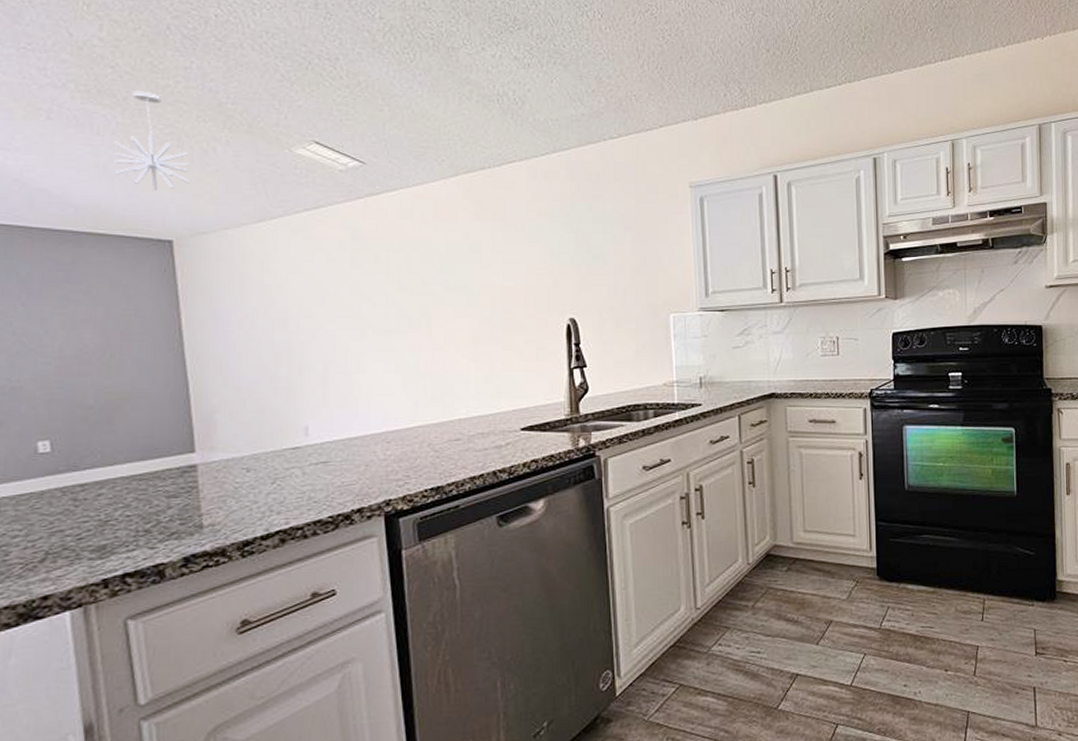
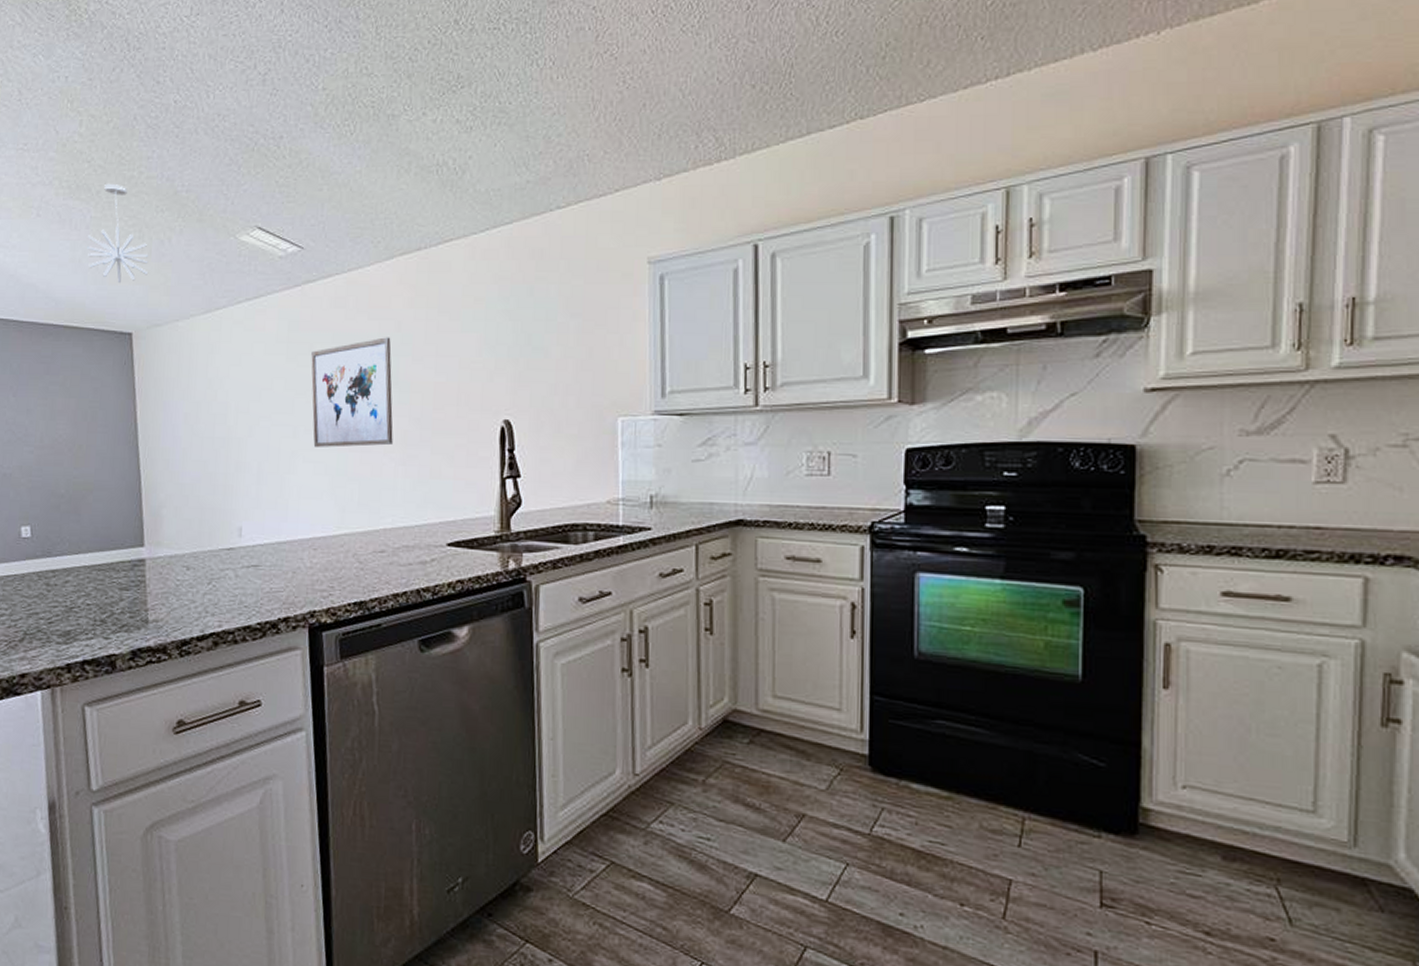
wall art: none [377,246,464,347] -> present [311,337,393,447]

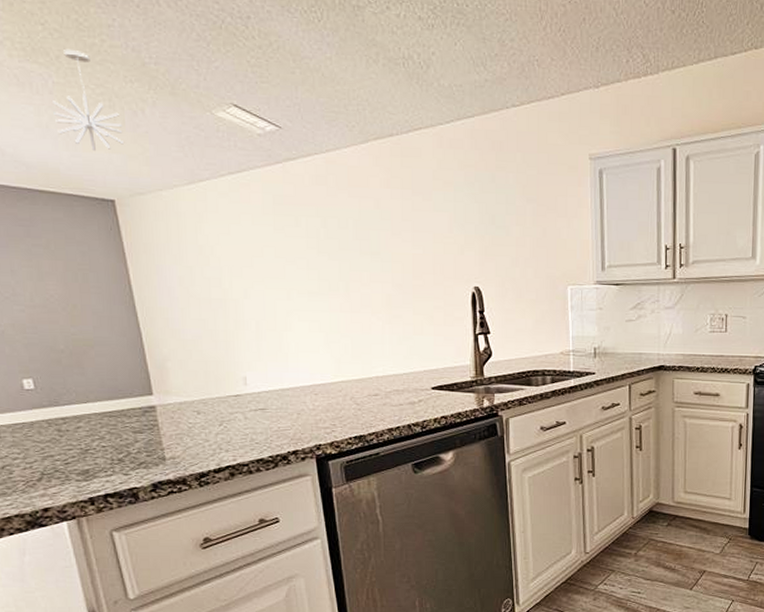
wall art: present [311,337,393,447] -> none [298,213,379,308]

